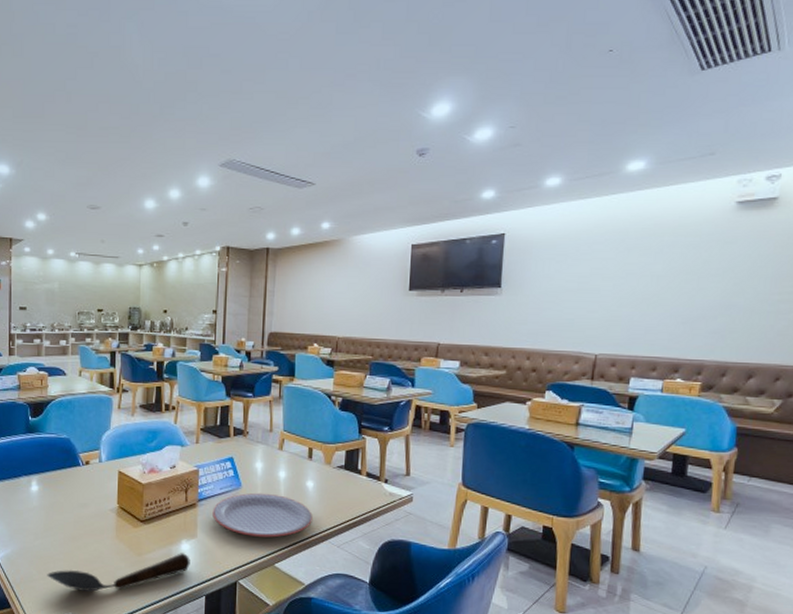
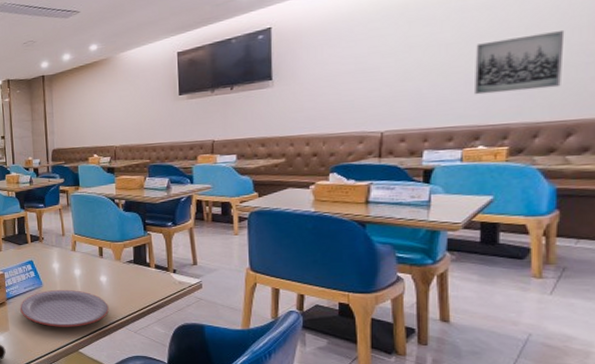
wall art: none [677,278,754,331] -> present [475,31,565,95]

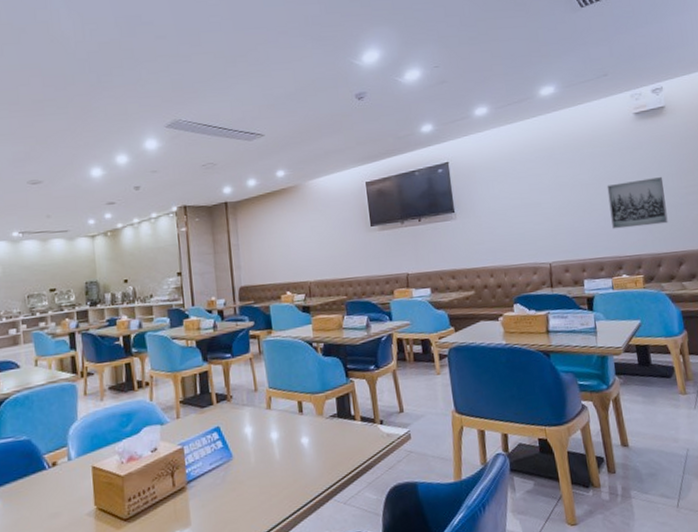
plate: present [20,289,109,327] -> none [204,458,313,512]

